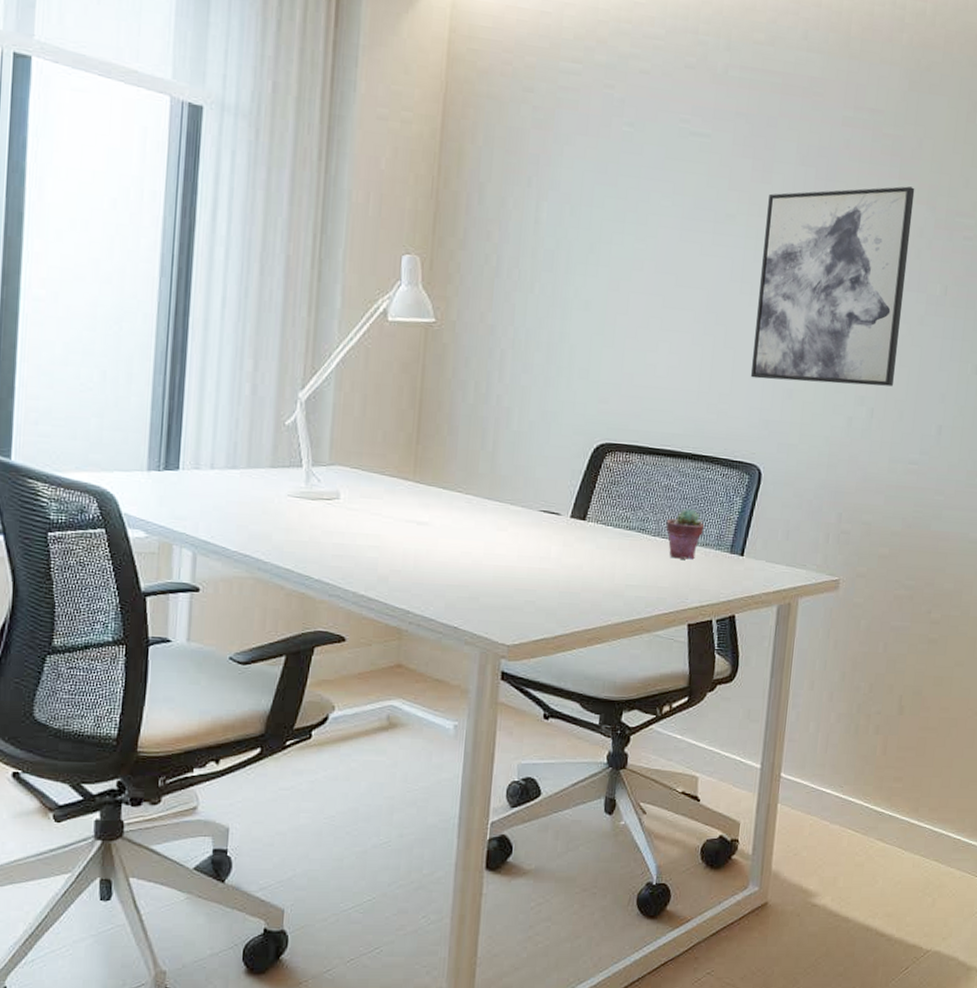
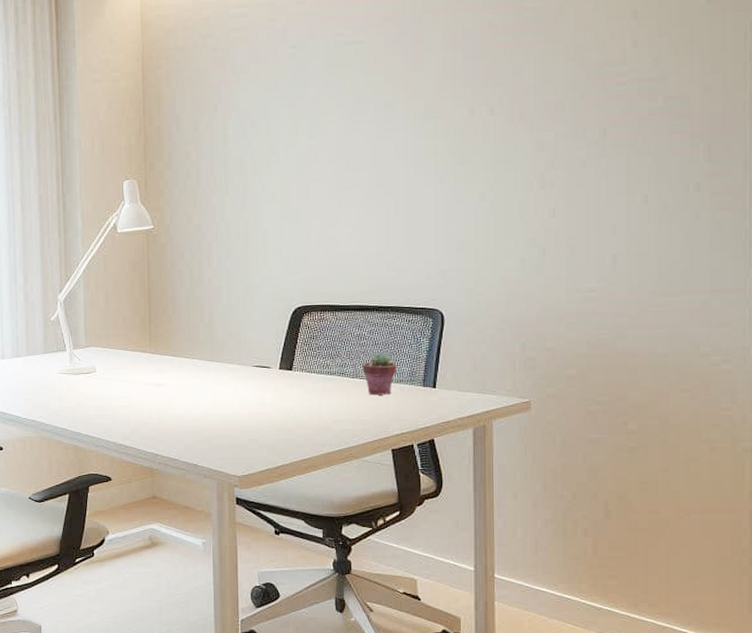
wall art: present [750,186,915,387] -> none [422,49,563,236]

